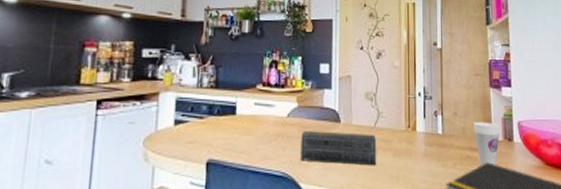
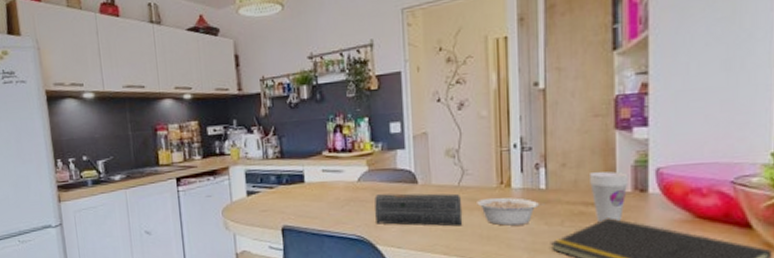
legume: none [389,139,442,167] -> present [477,197,546,226]

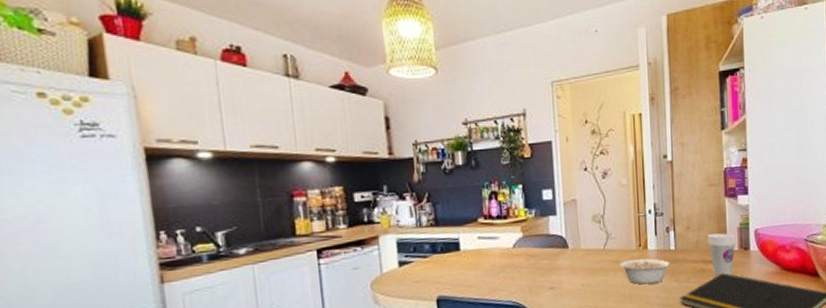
speaker: present [374,193,463,227] -> none [528,256,609,290]

